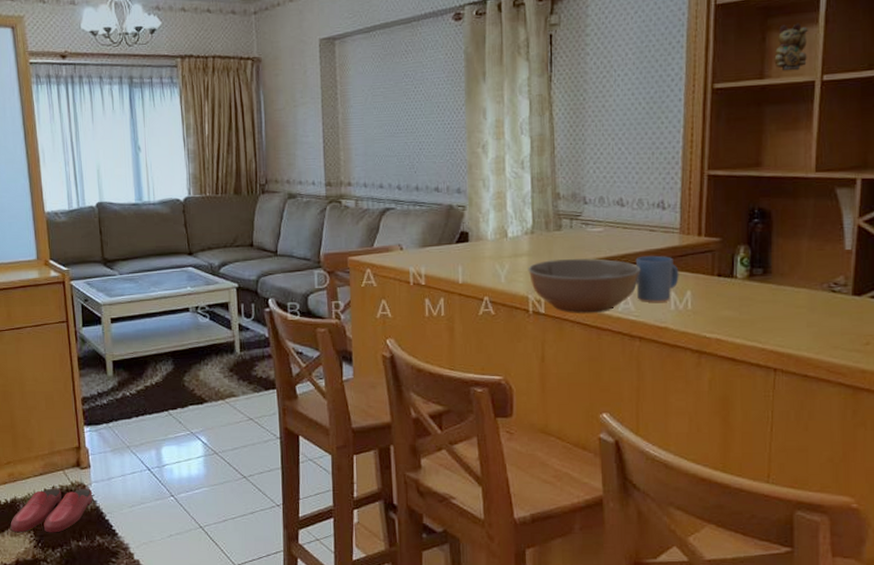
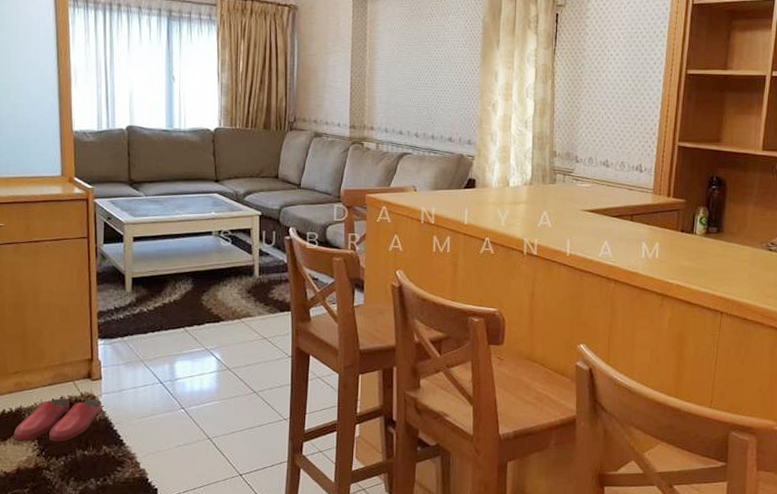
bowl: present [528,258,641,314] -> none [525,209,619,258]
mug: present [635,255,679,303] -> none [615,210,650,252]
decorative figurine: present [774,23,808,71] -> none [736,26,763,66]

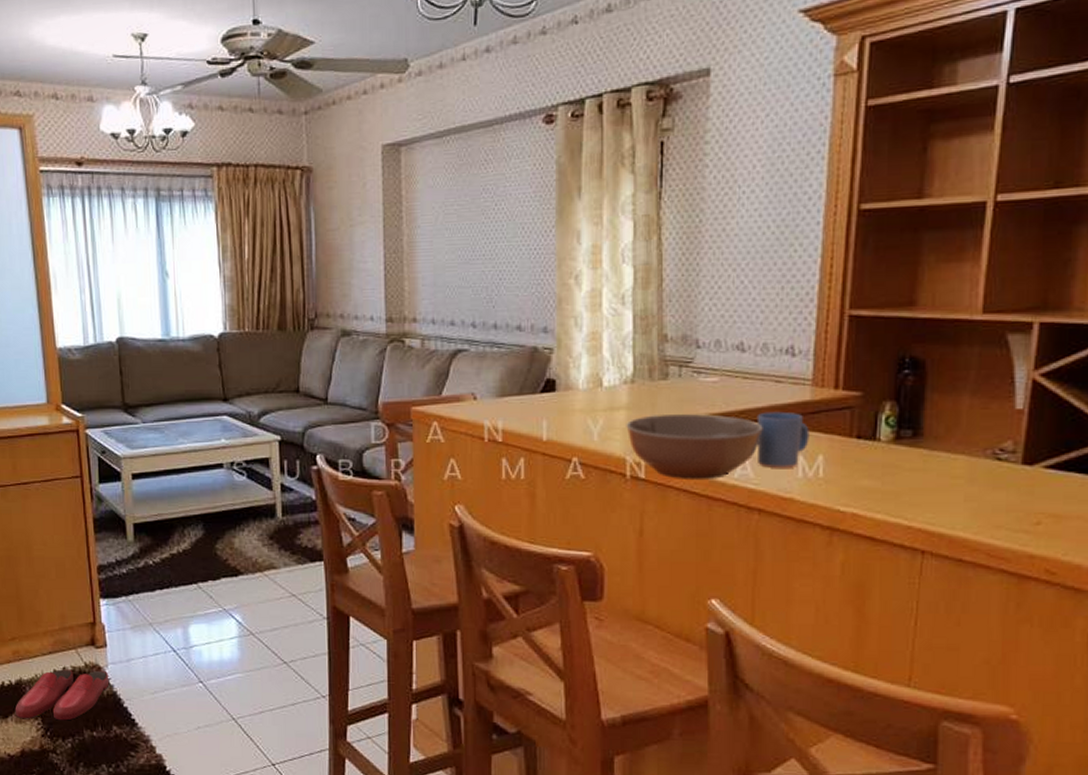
bowl: none [525,209,619,258] -> present [626,414,763,481]
mug: none [615,210,650,252] -> present [756,411,809,469]

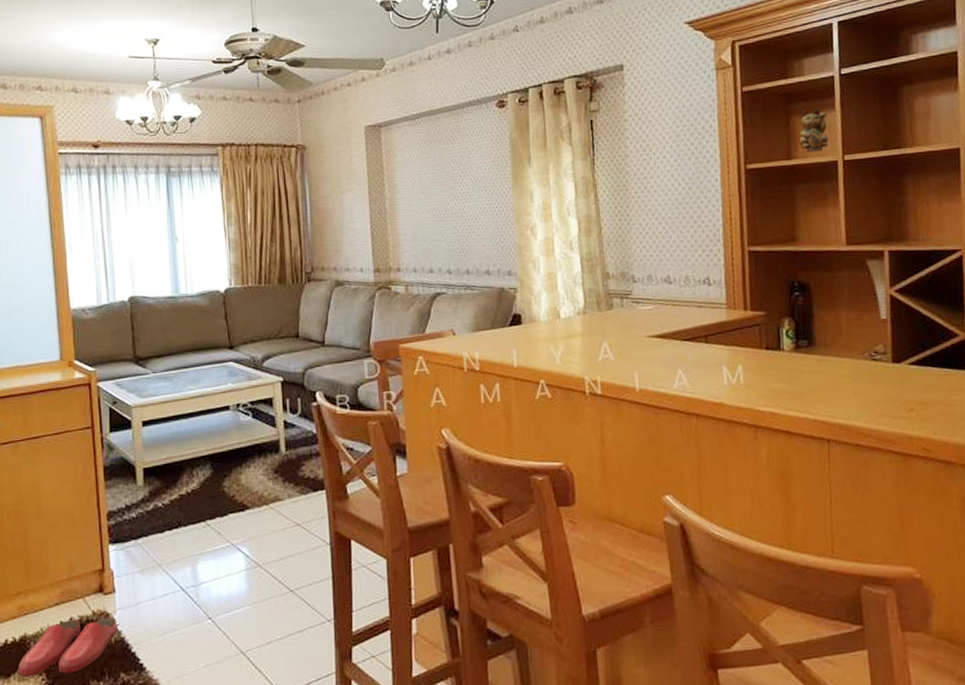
bowl: present [626,414,763,481] -> none [582,336,693,394]
mug: present [756,411,809,469] -> none [686,331,730,379]
decorative figurine: none [936,129,980,190] -> present [799,108,829,152]

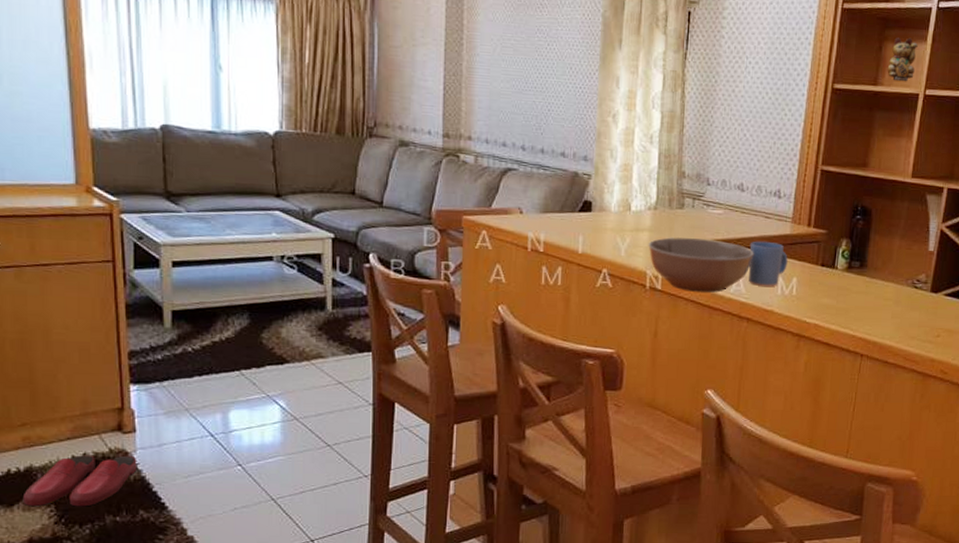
bowl: none [582,336,693,394] -> present [648,237,754,294]
mug: none [686,331,730,379] -> present [749,241,788,287]

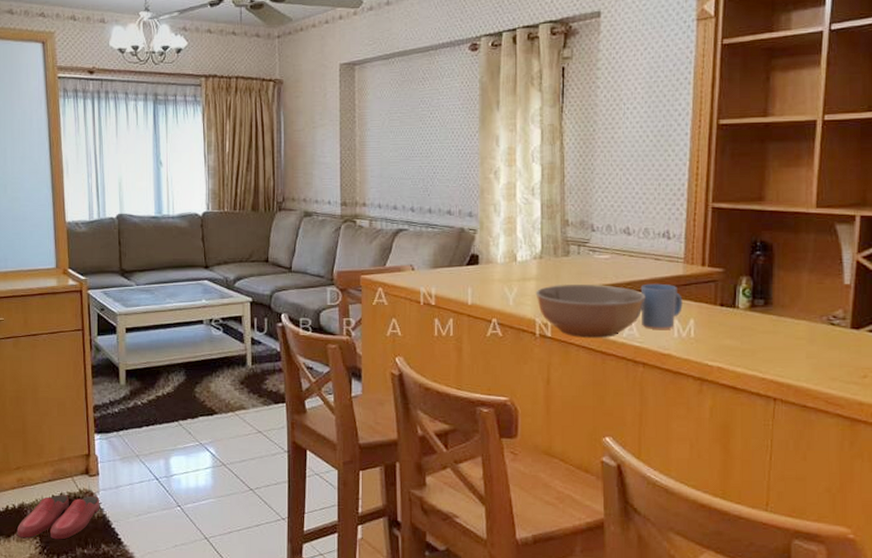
decorative figurine: present [887,37,918,82] -> none [777,64,810,110]

